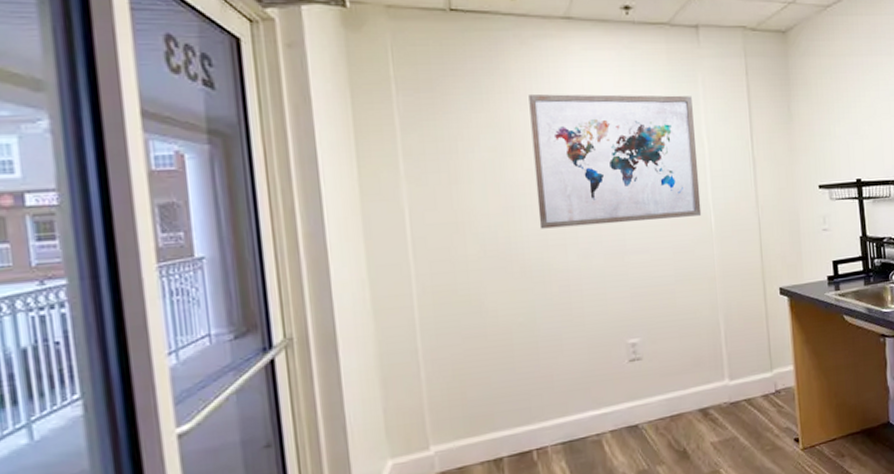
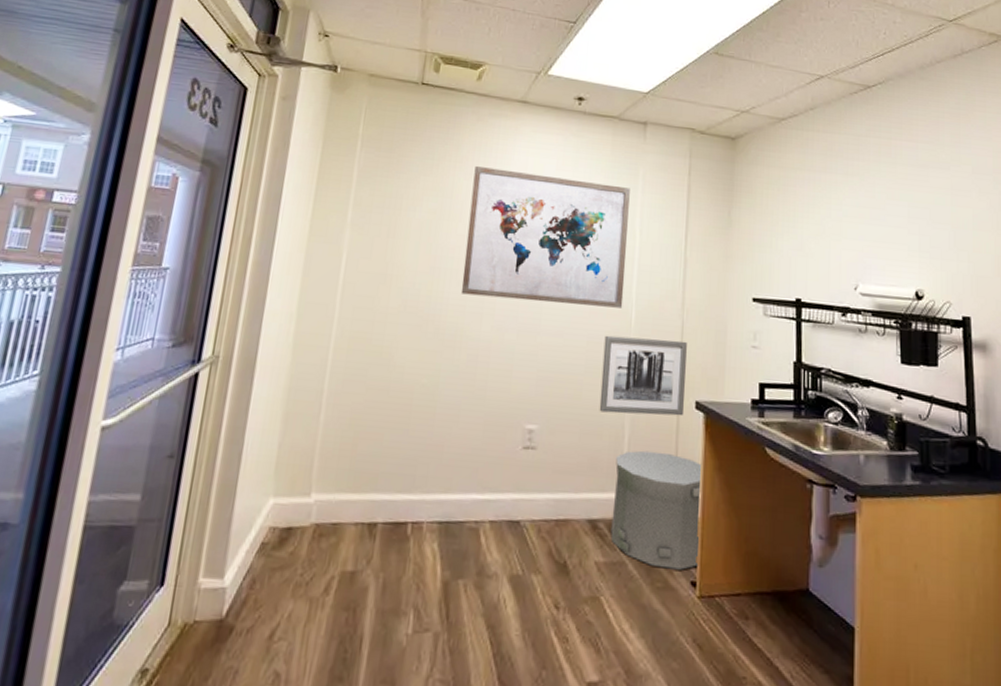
wall art: none [689,235,771,314] -> present [599,335,687,417]
trash can: none [716,338,799,435] -> present [610,450,701,570]

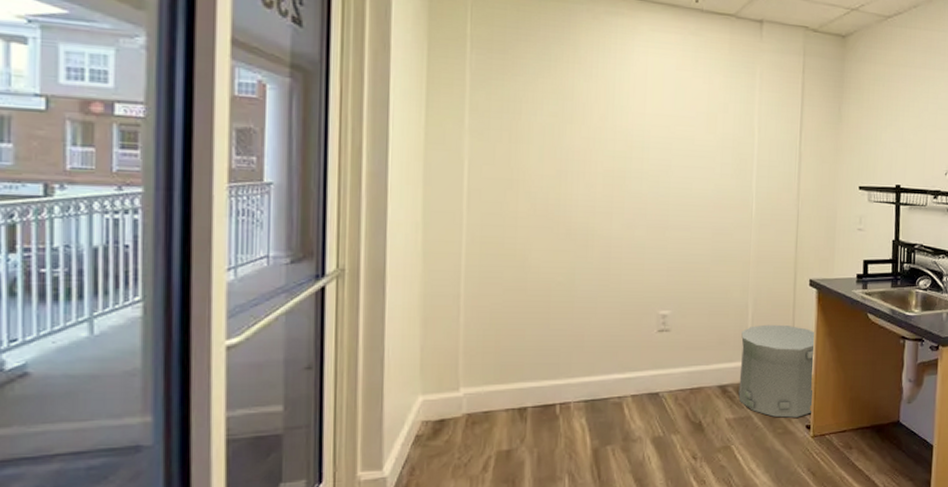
wall art: present [460,166,630,308] -> none [589,67,748,201]
wall art: present [599,335,687,417] -> none [725,226,802,295]

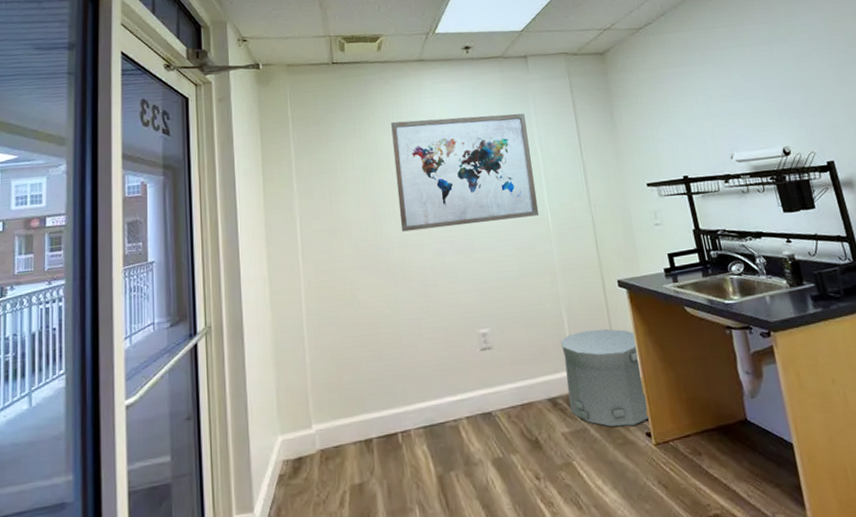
wall art: none [589,67,748,201] -> present [391,113,540,232]

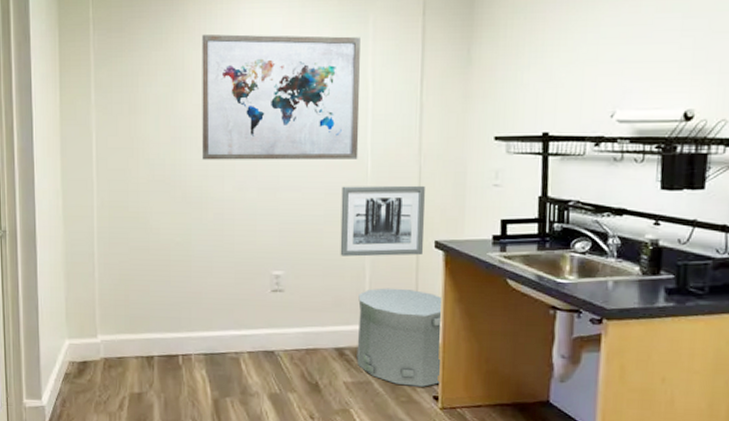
wall art: none [529,232,610,306] -> present [340,185,425,257]

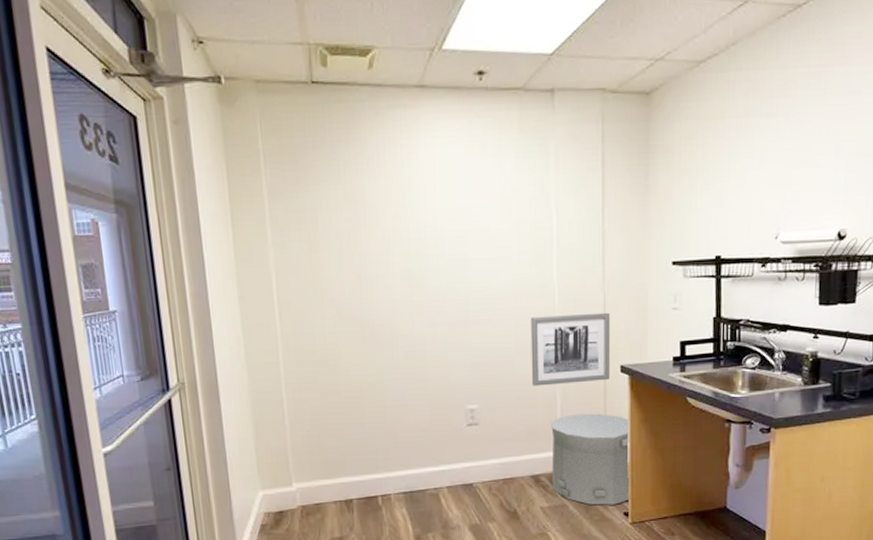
wall art: present [201,34,360,160] -> none [382,165,545,297]

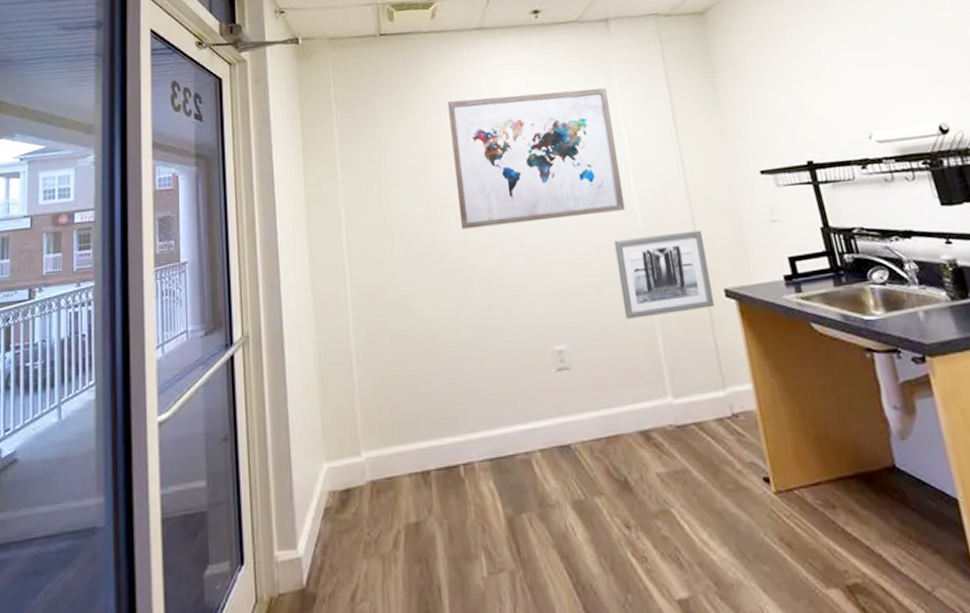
wall art: none [382,165,545,297] -> present [448,88,626,229]
trash can: present [551,413,630,505] -> none [654,348,768,469]

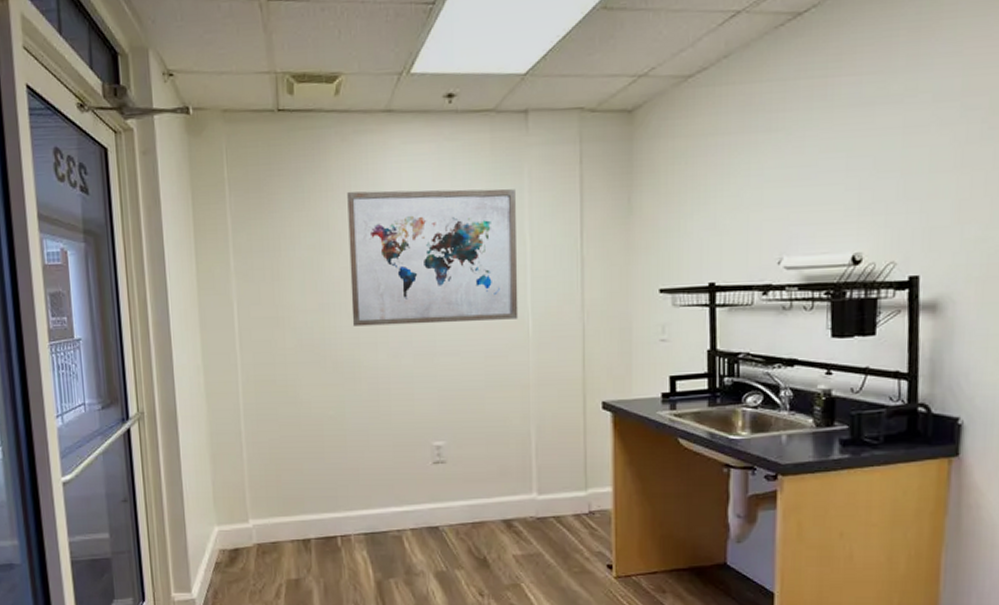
wall art: present [614,230,716,319] -> none [502,344,591,423]

